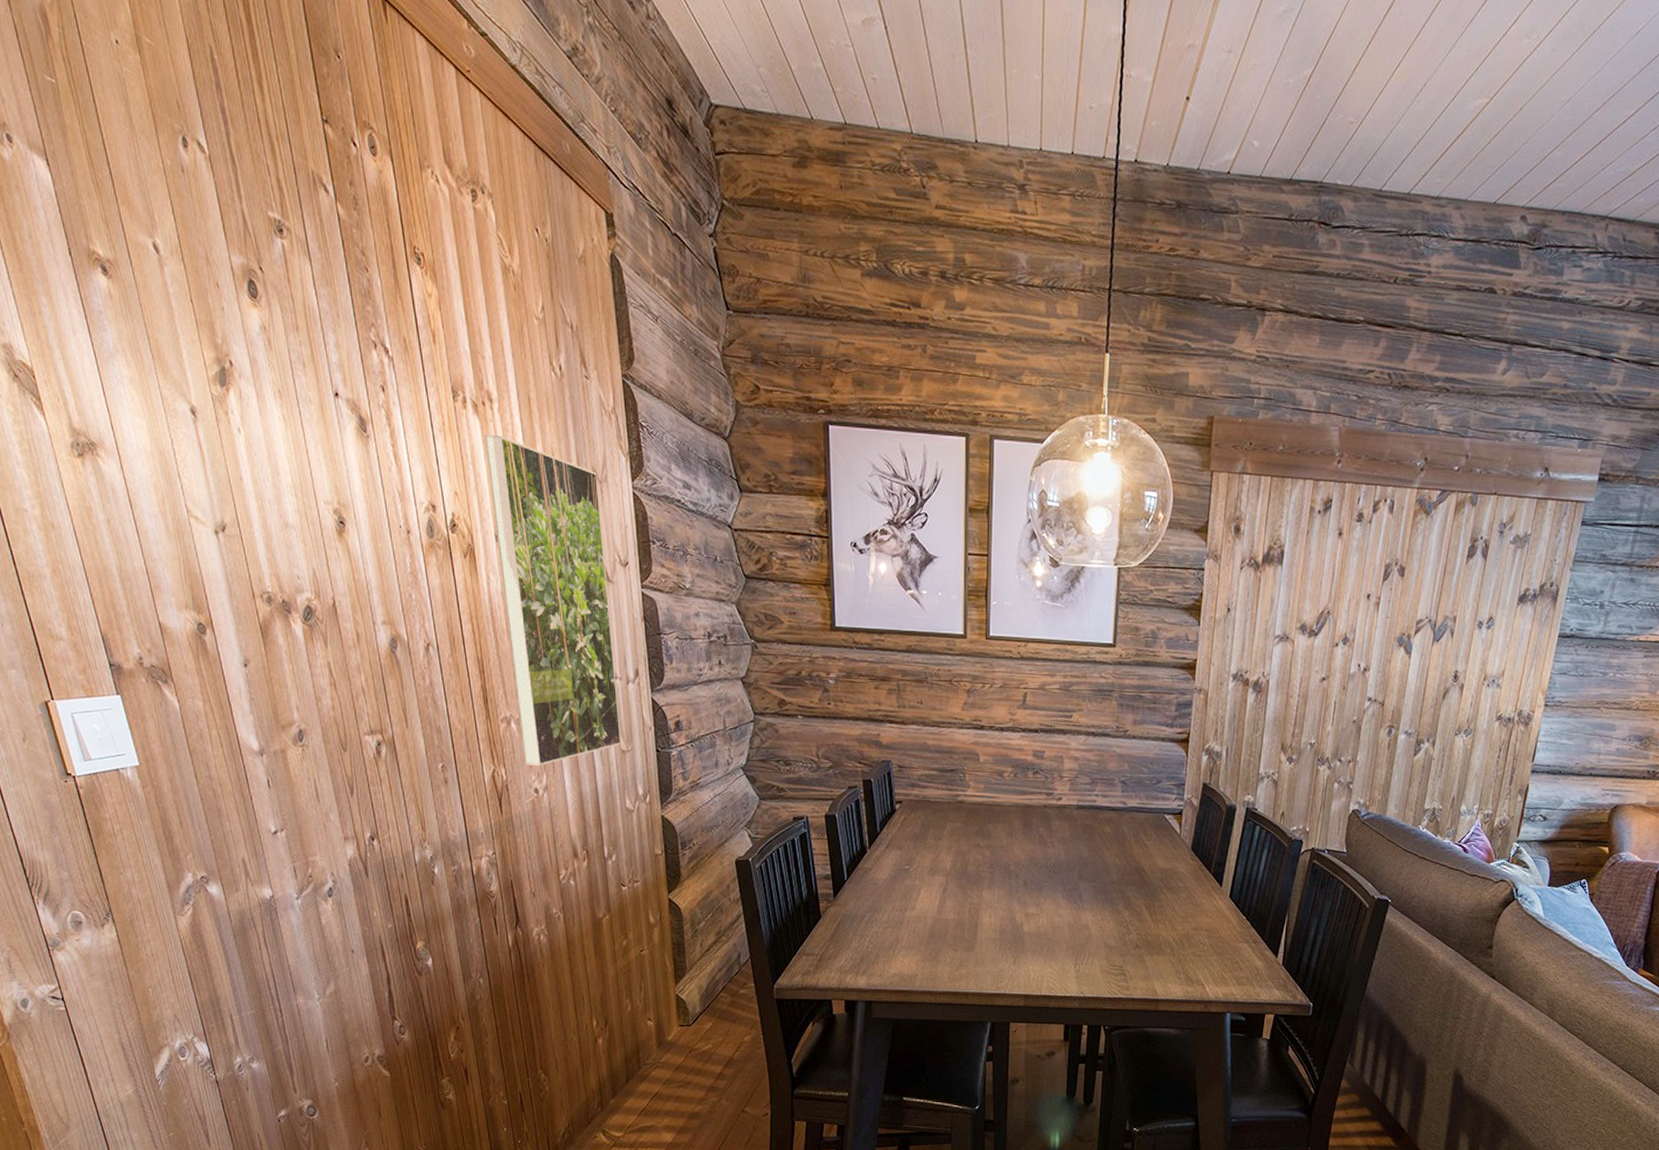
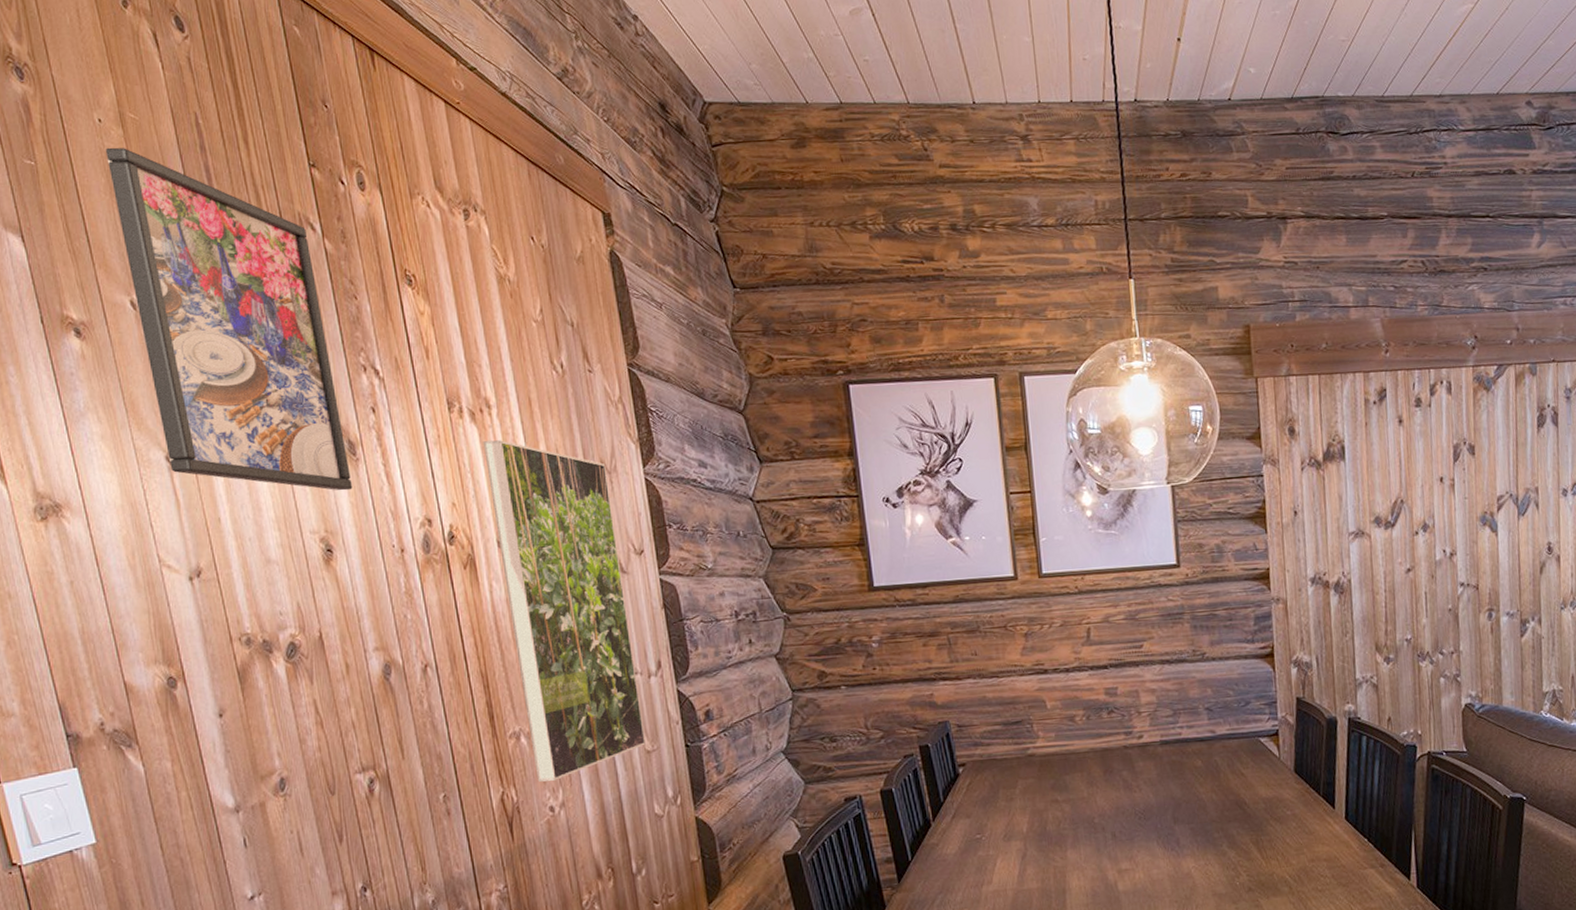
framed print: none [123,73,363,466] -> present [105,147,353,491]

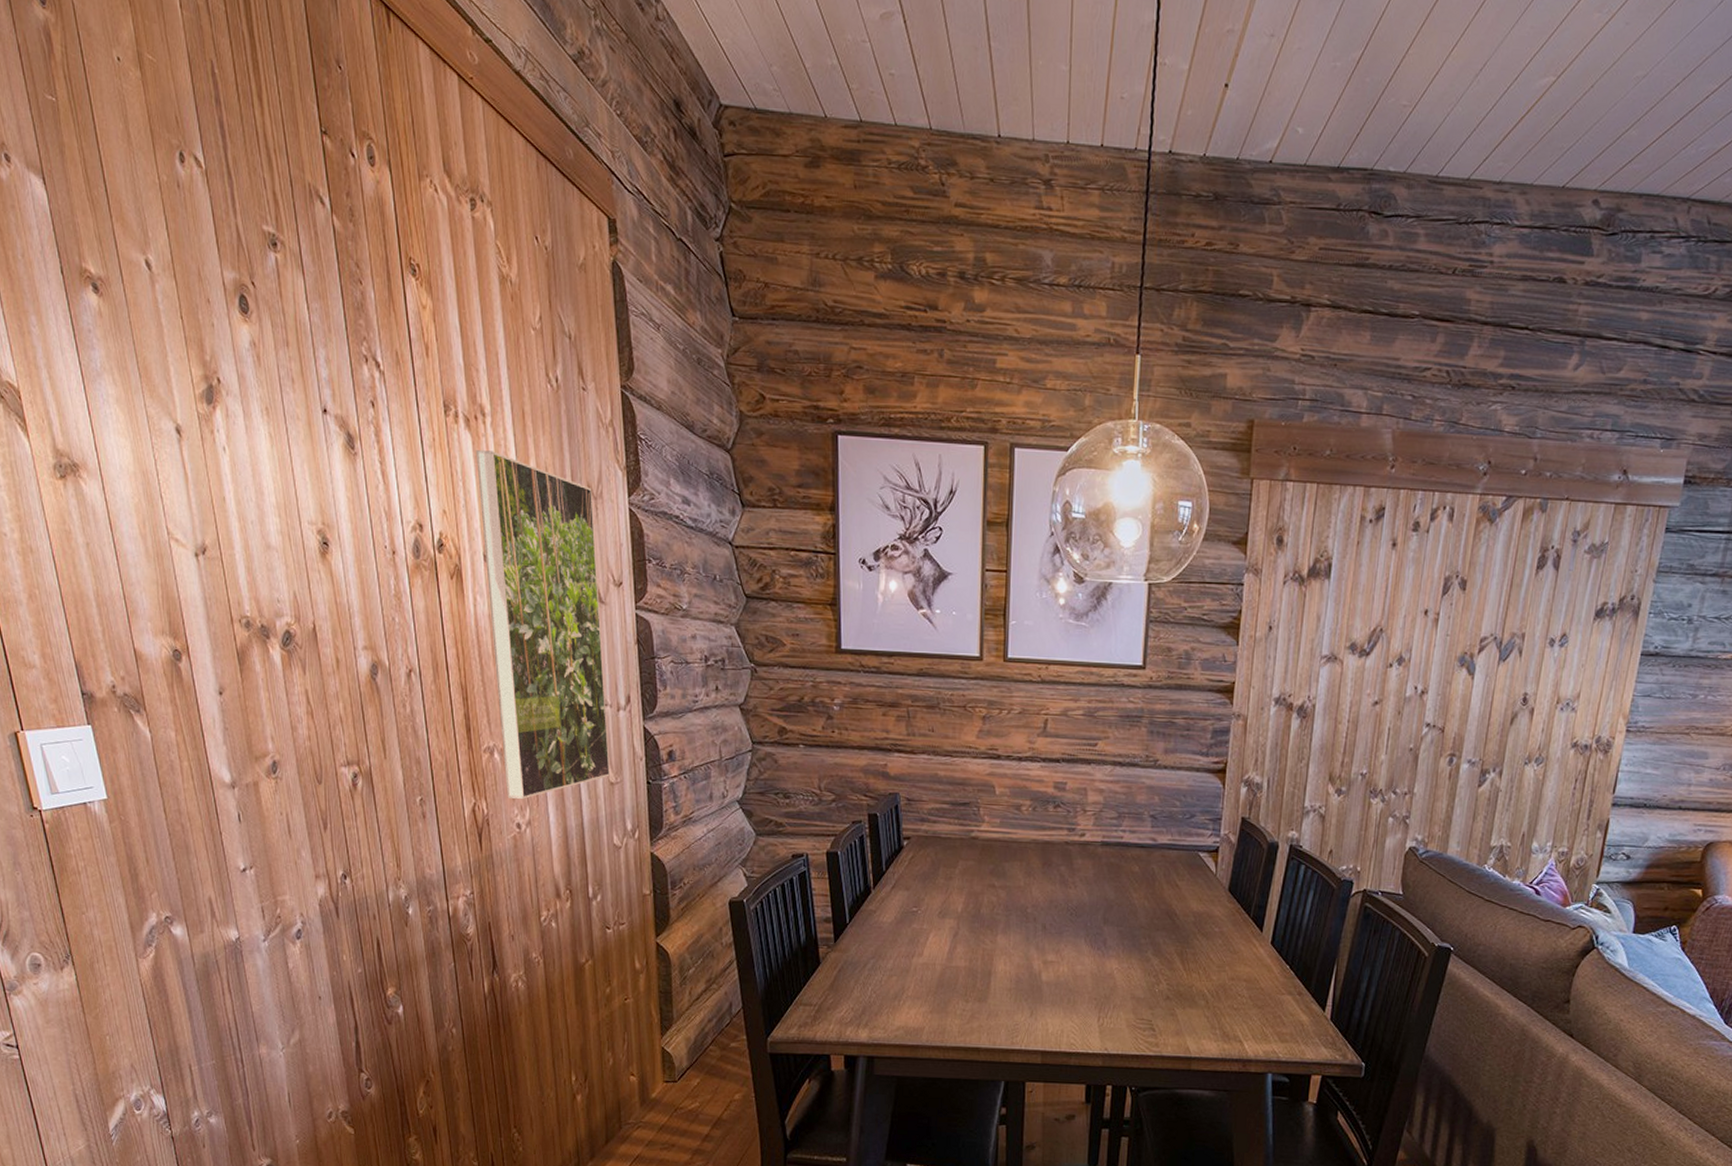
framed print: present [105,147,353,491] -> none [123,90,350,485]

